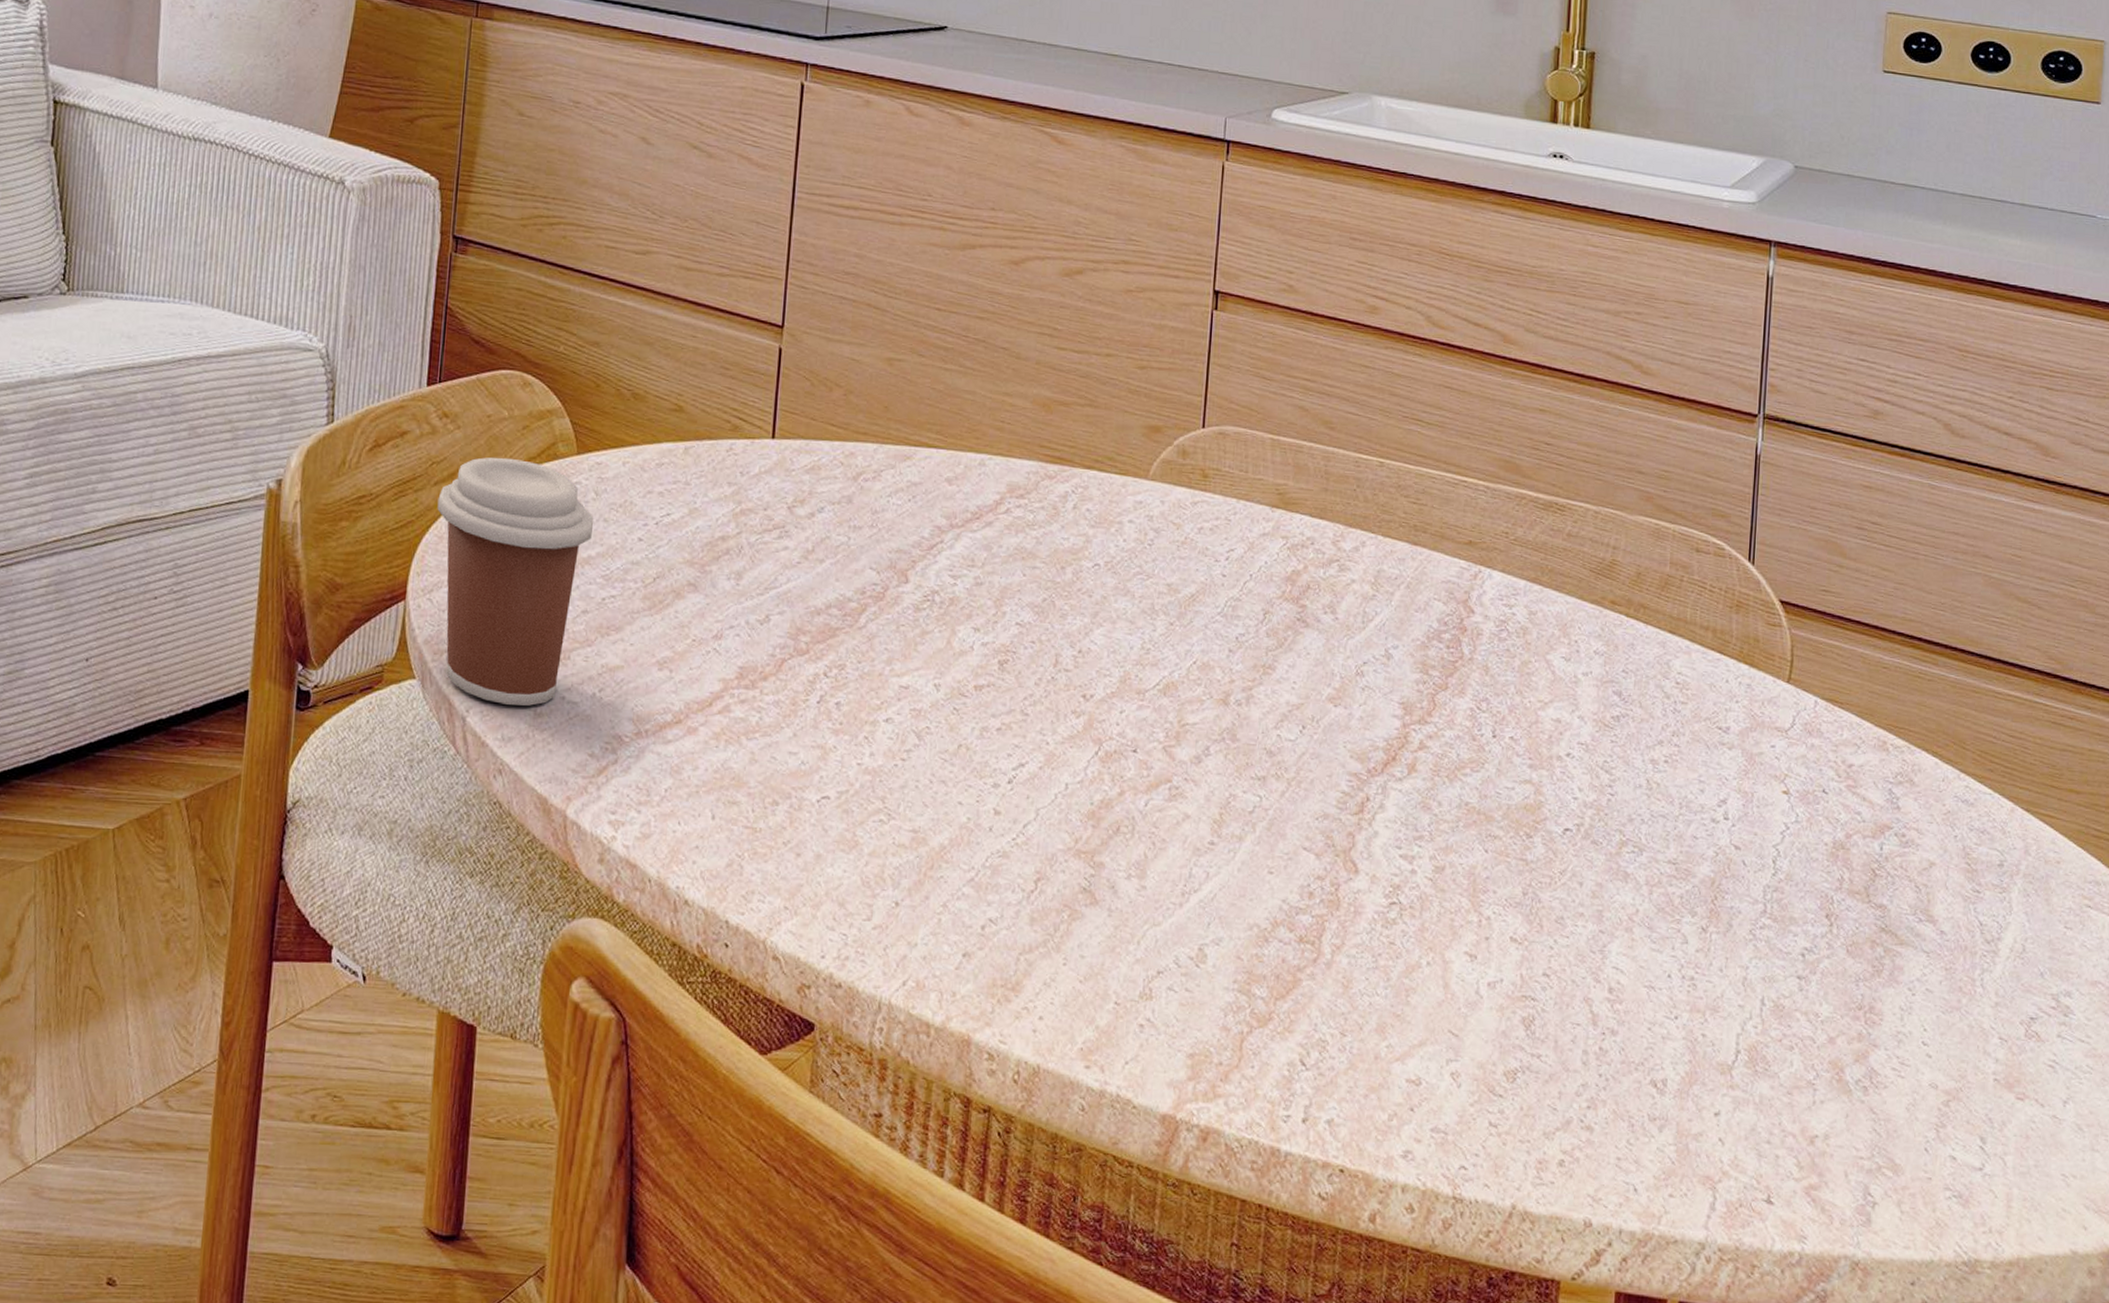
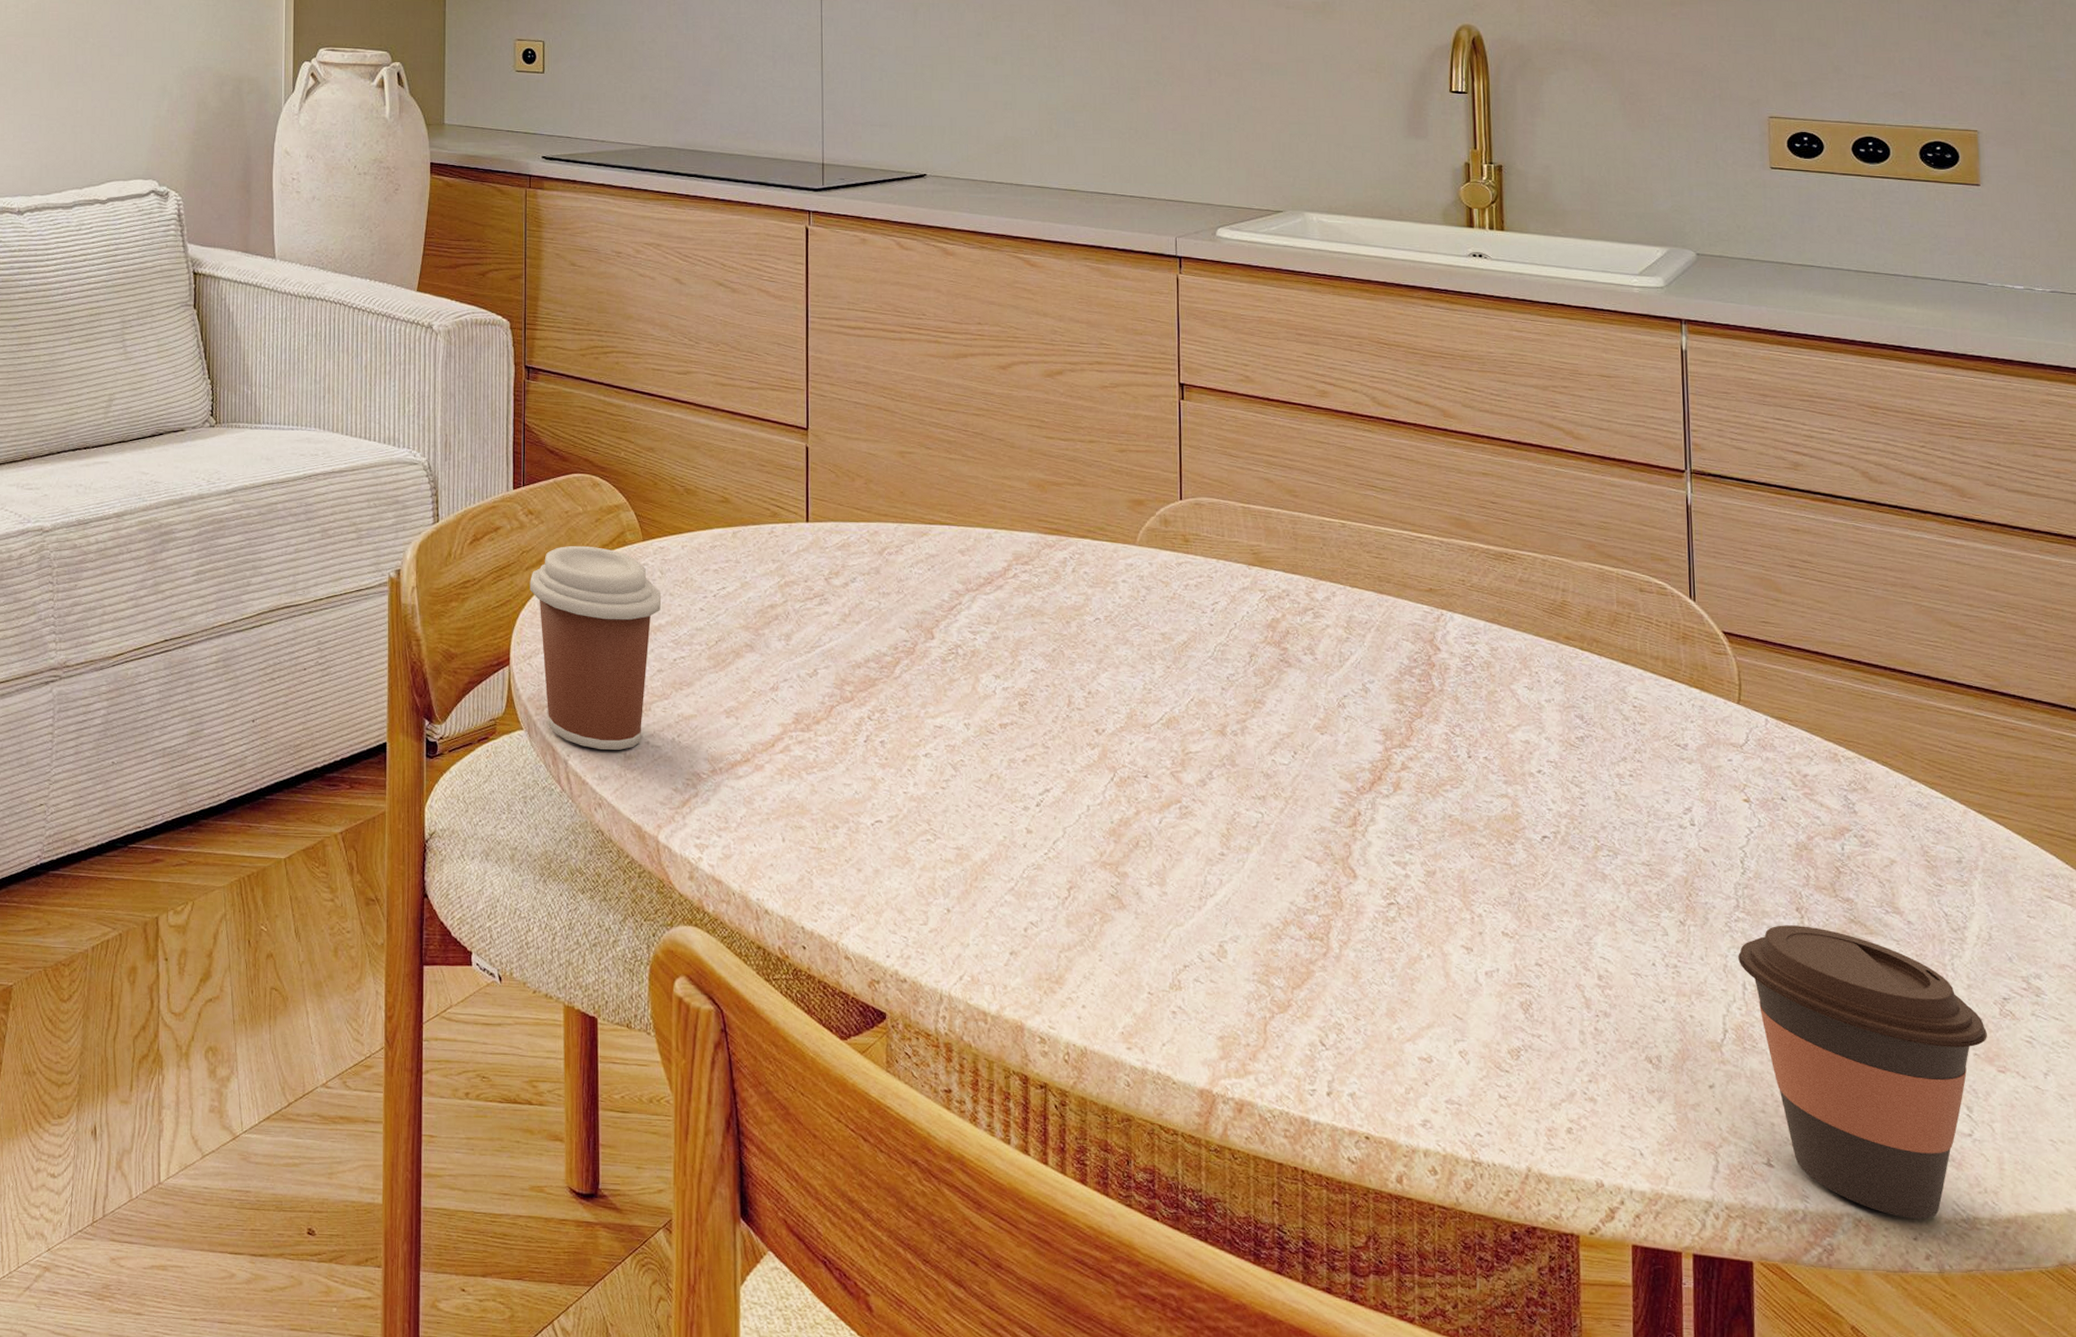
coffee cup: none [1759,933,2010,1262] -> present [1738,925,1987,1219]

